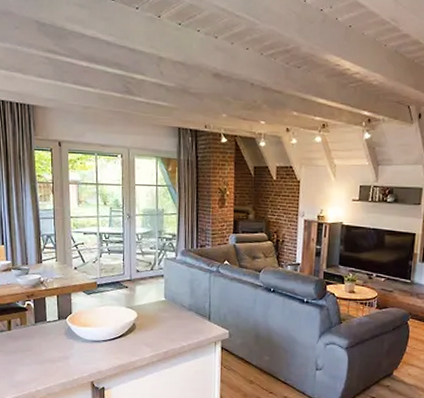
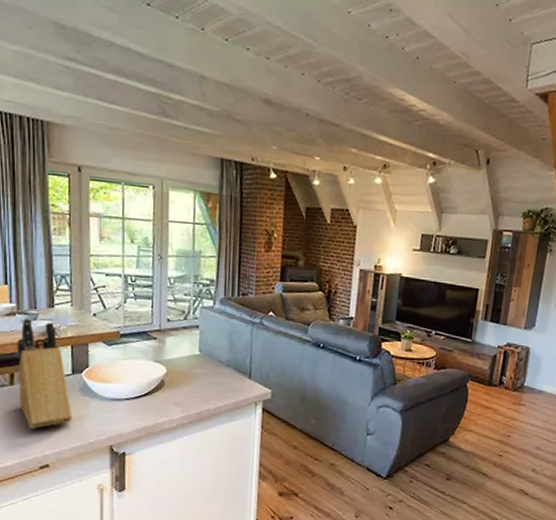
knife block: none [12,273,59,368] -> present [17,318,72,429]

